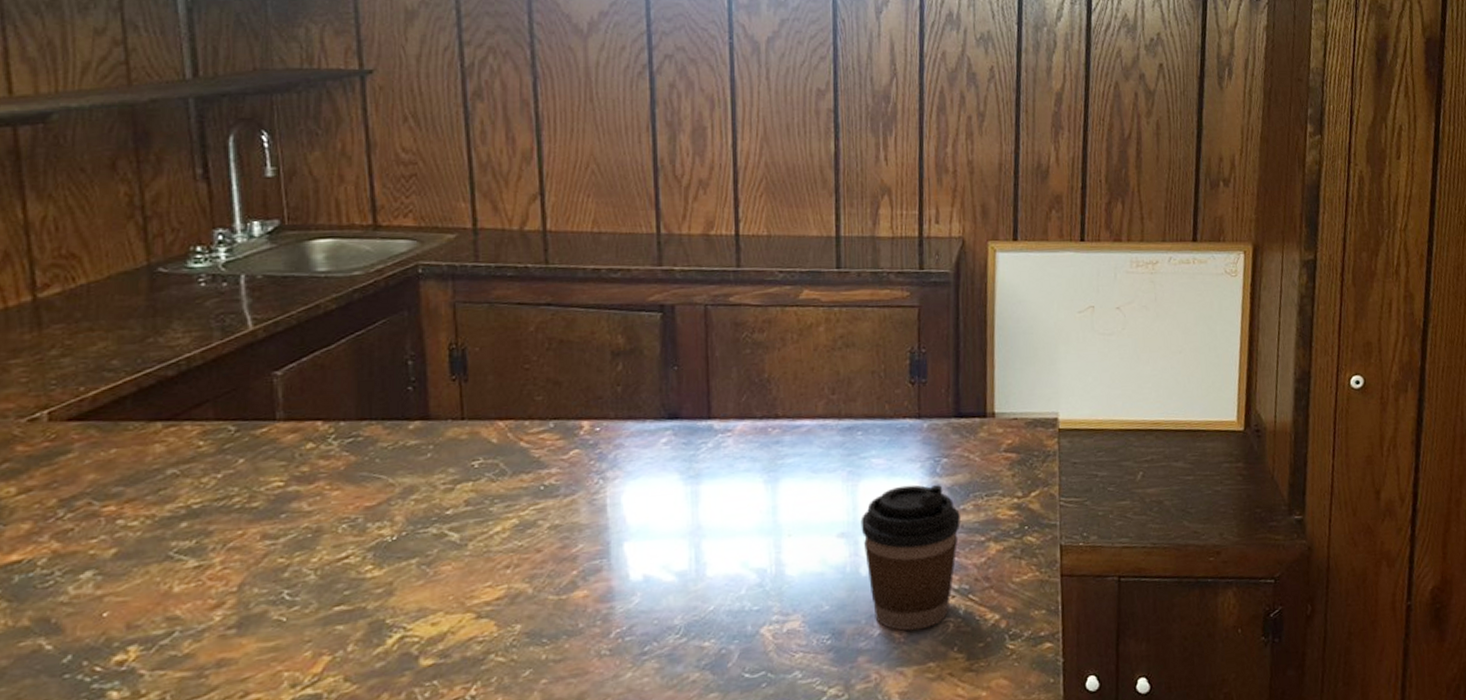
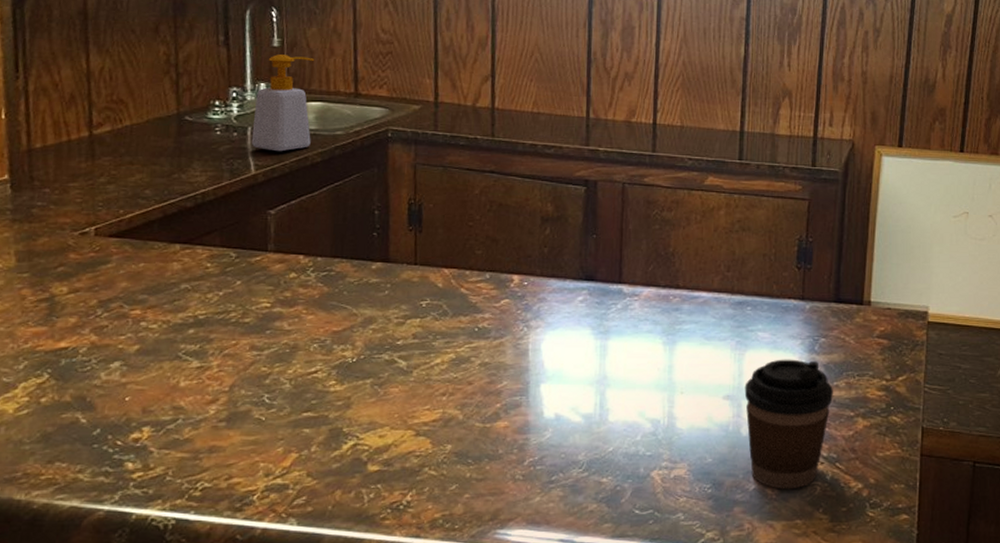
soap bottle: none [245,186,322,301] -> present [251,54,315,152]

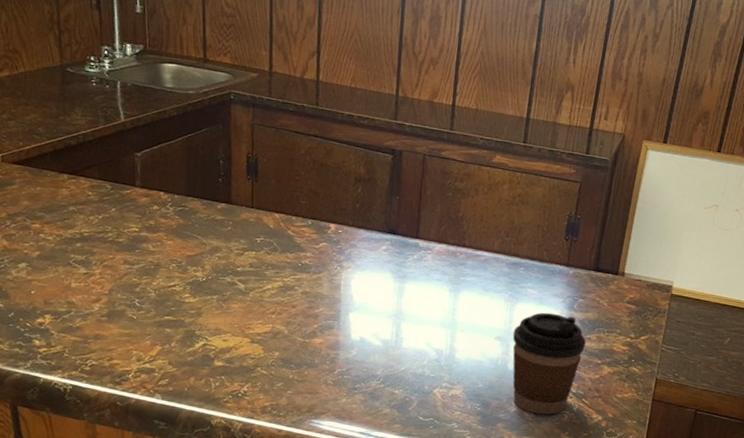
soap bottle: present [251,54,315,152] -> none [120,20,171,105]

